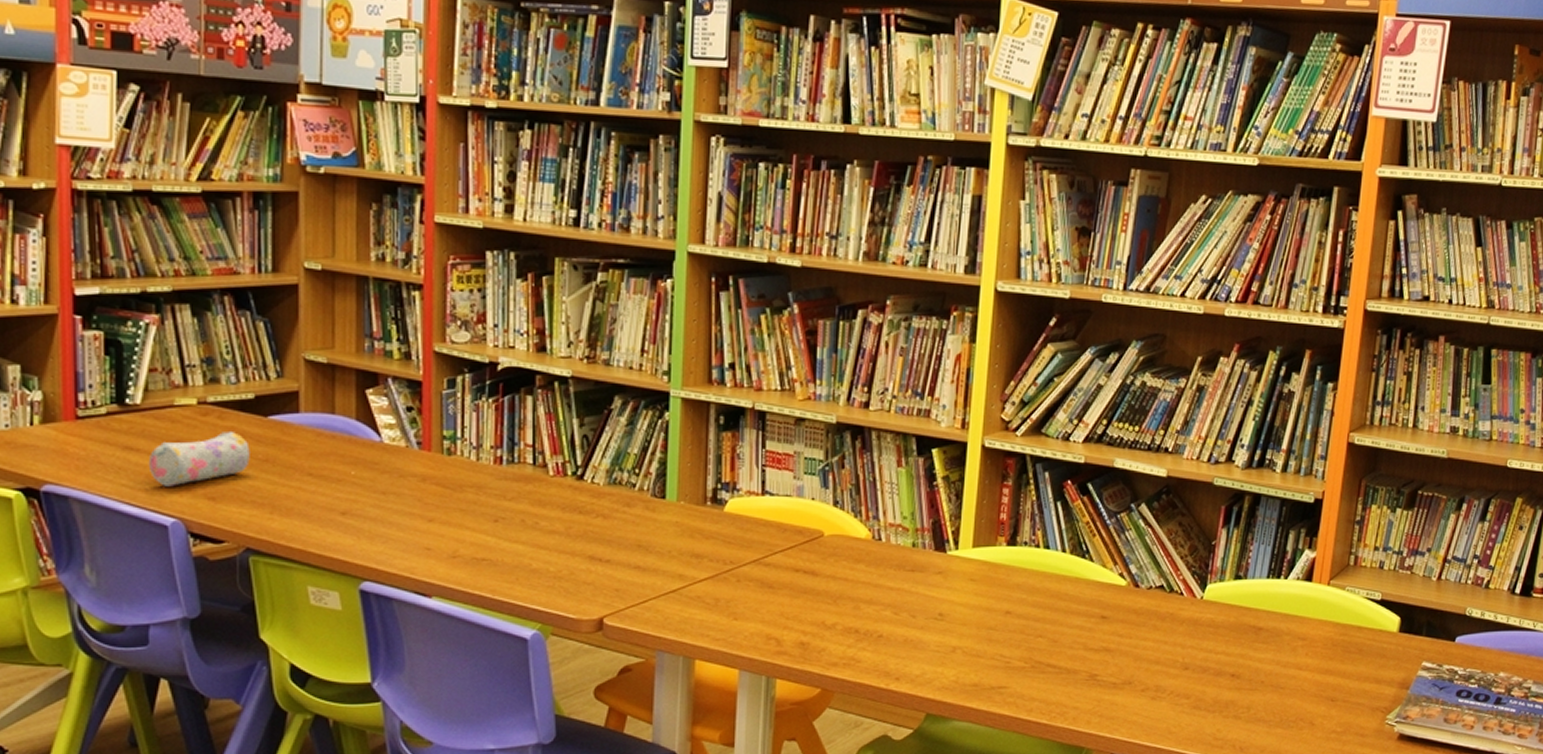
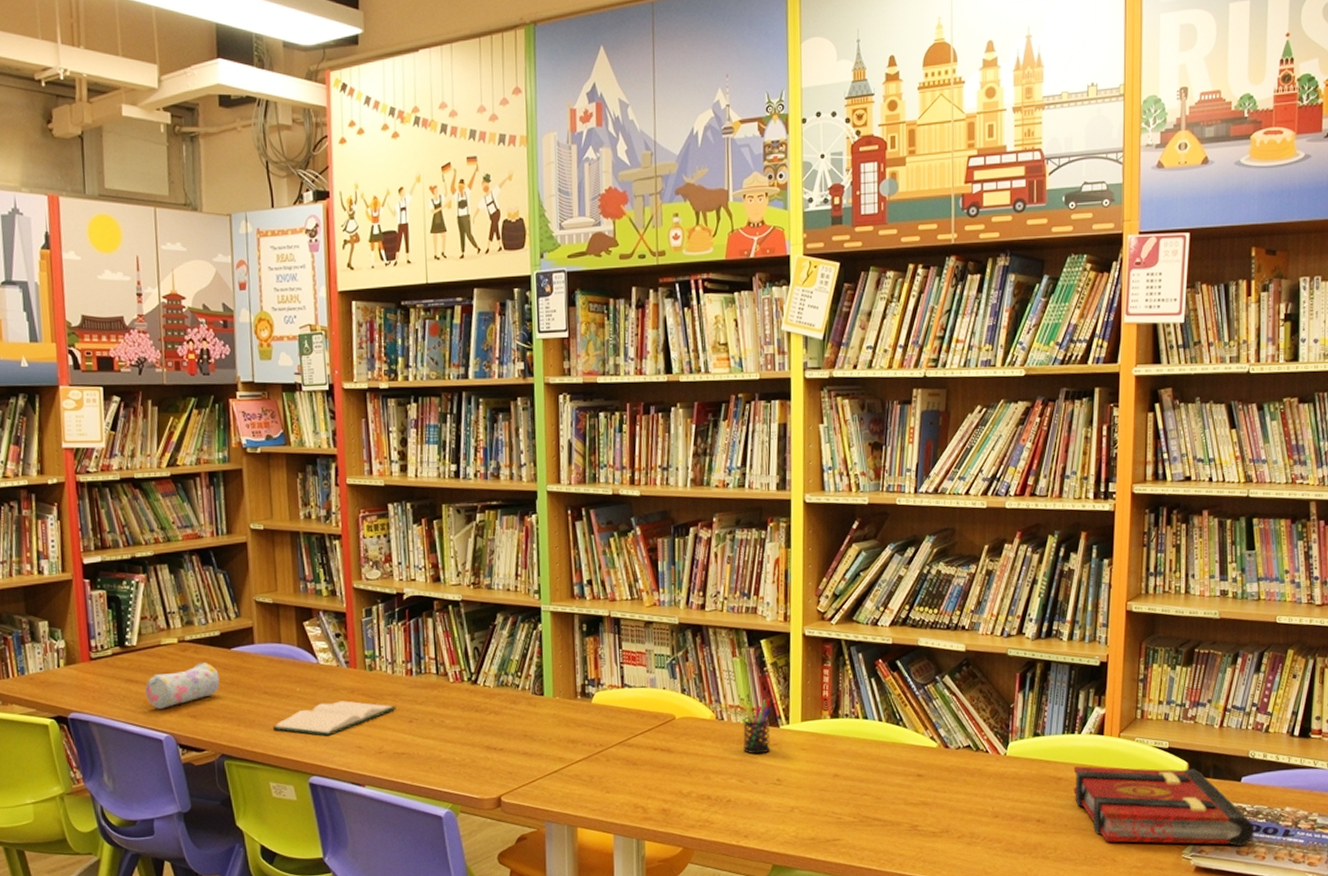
hardback book: none [317,490,479,533] -> present [273,700,396,736]
pen holder: none [902,517,939,583] -> present [739,698,771,755]
book: none [1274,616,1466,714] -> present [1073,766,1255,847]

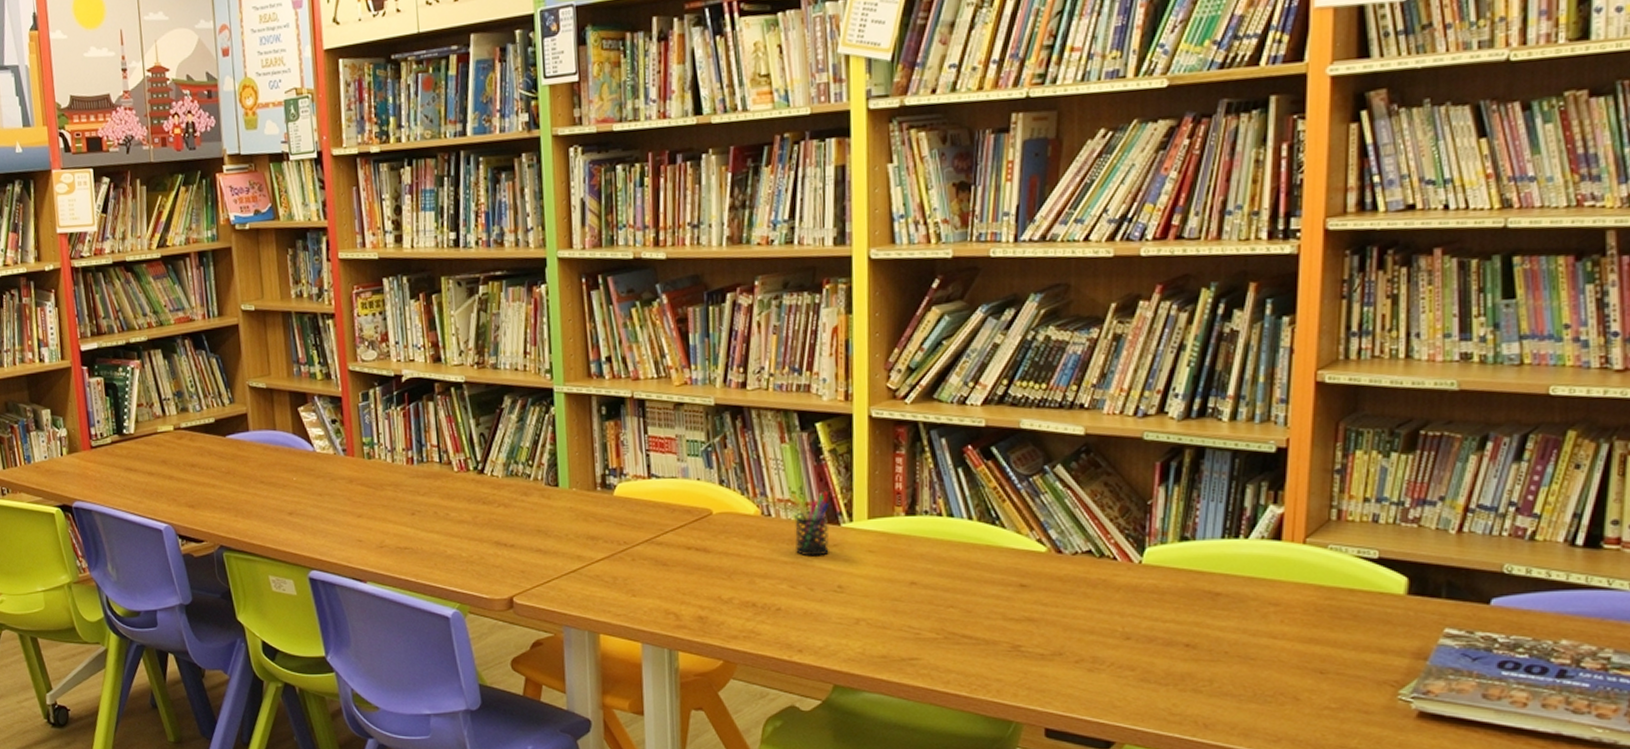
pencil case: present [145,663,220,709] -> none [143,451,216,498]
hardback book: present [273,700,396,736] -> none [270,491,397,528]
book: present [1073,766,1255,847] -> none [1237,579,1511,689]

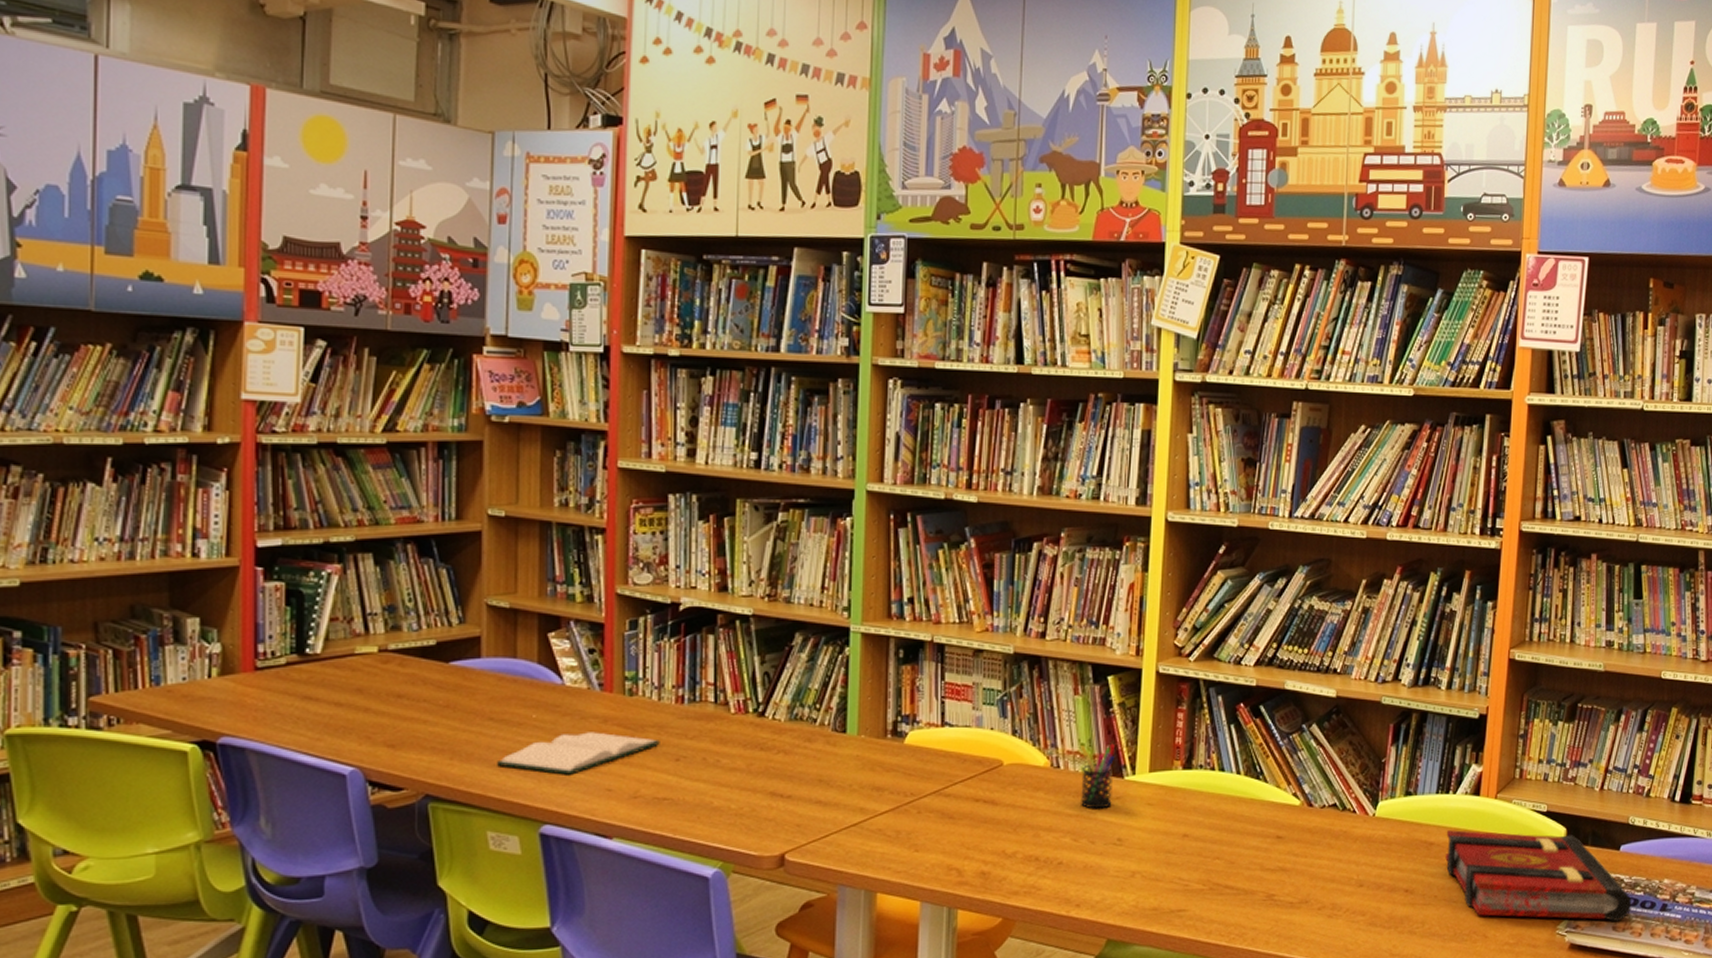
hardback book: none [270,491,397,528] -> present [497,732,660,775]
book: none [1237,579,1511,689] -> present [1445,830,1632,922]

